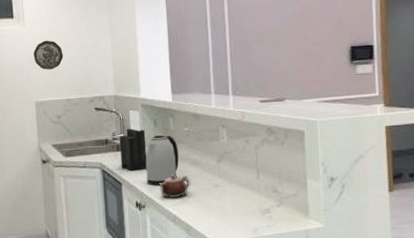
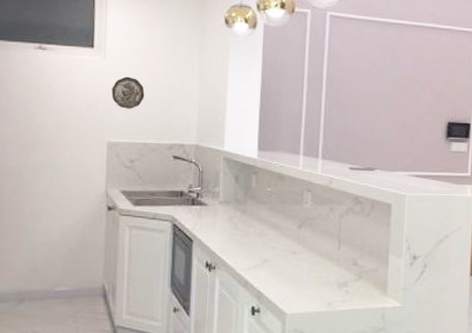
knife block: present [119,110,147,171] -> none [194,163,225,228]
kettle: present [145,135,179,186] -> none [220,193,258,246]
teapot: present [158,174,191,199] -> none [232,235,268,262]

